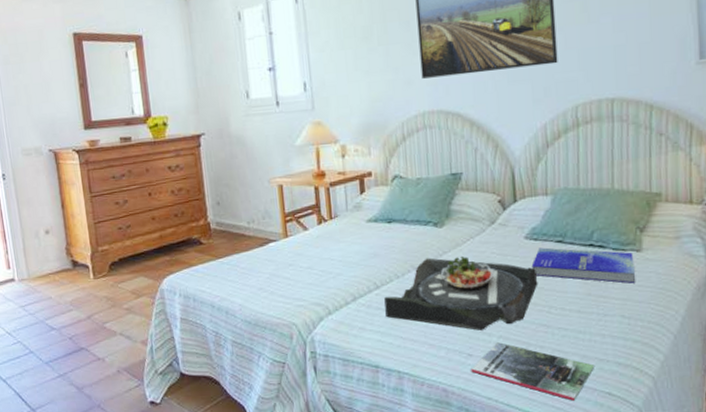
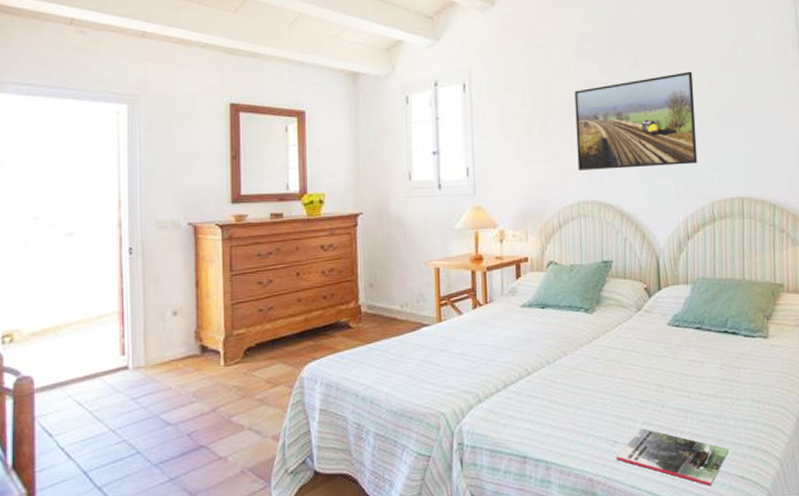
serving tray: present [384,257,538,330] -> none [535,342,679,417]
book: present [531,247,635,283] -> none [673,334,763,368]

